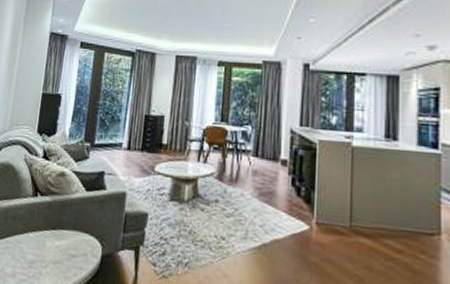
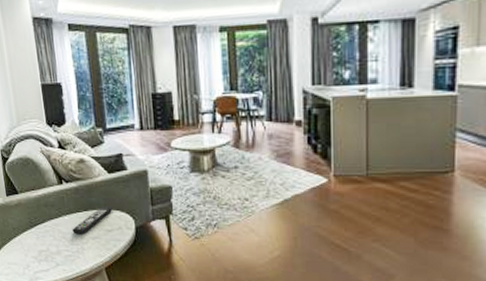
remote control: none [34,226,83,257] -> present [72,206,113,235]

